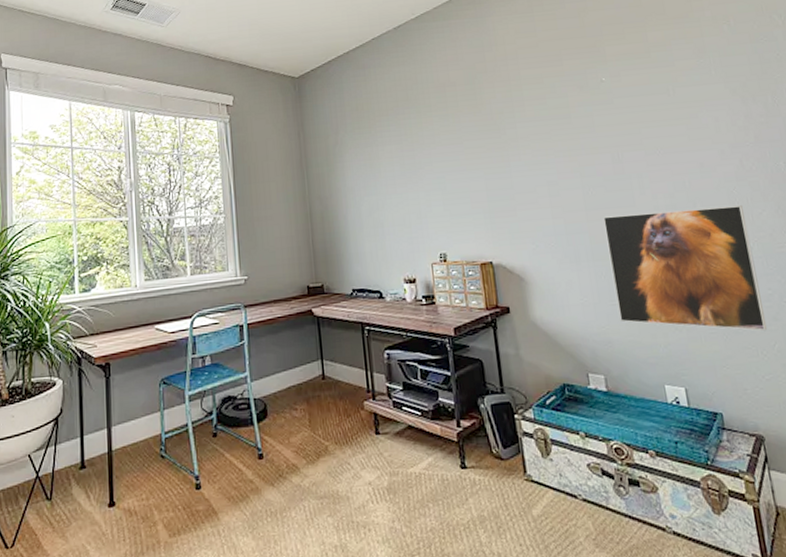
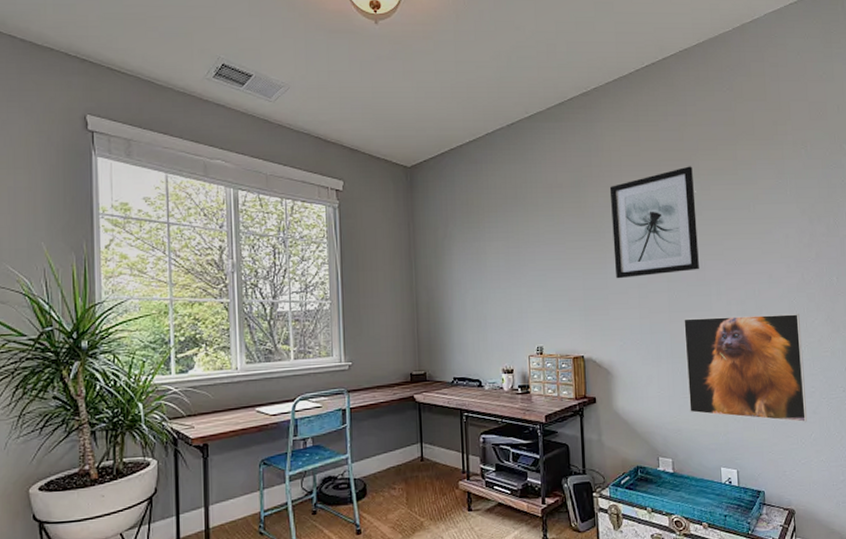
wall art: none [506,53,616,178] -> present [609,166,699,279]

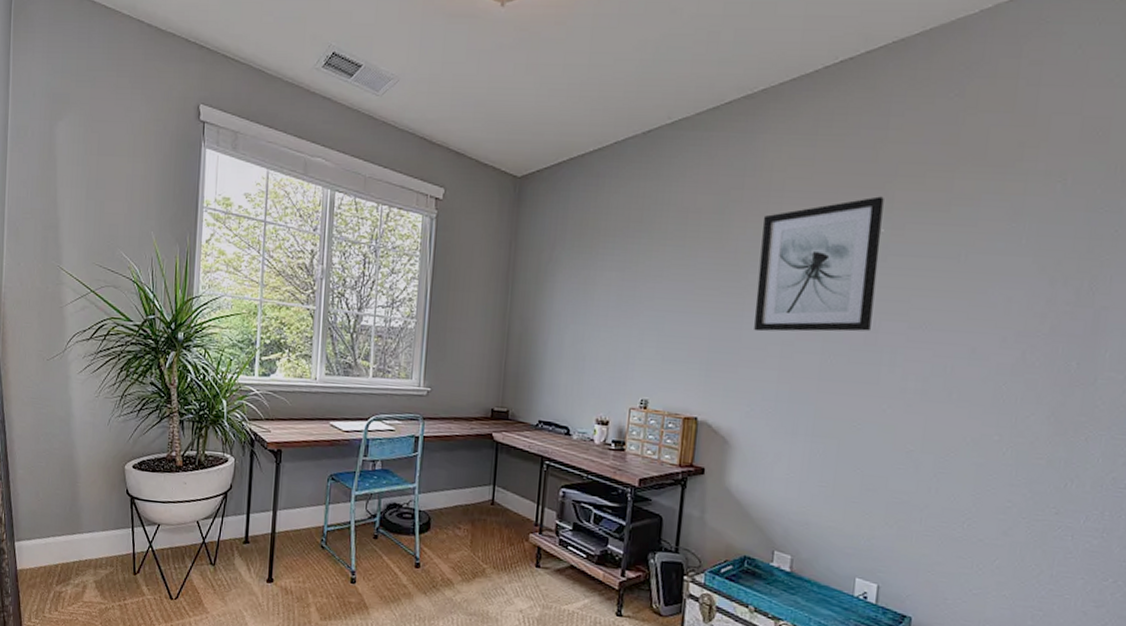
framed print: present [684,313,807,423] -> none [825,390,1008,545]

